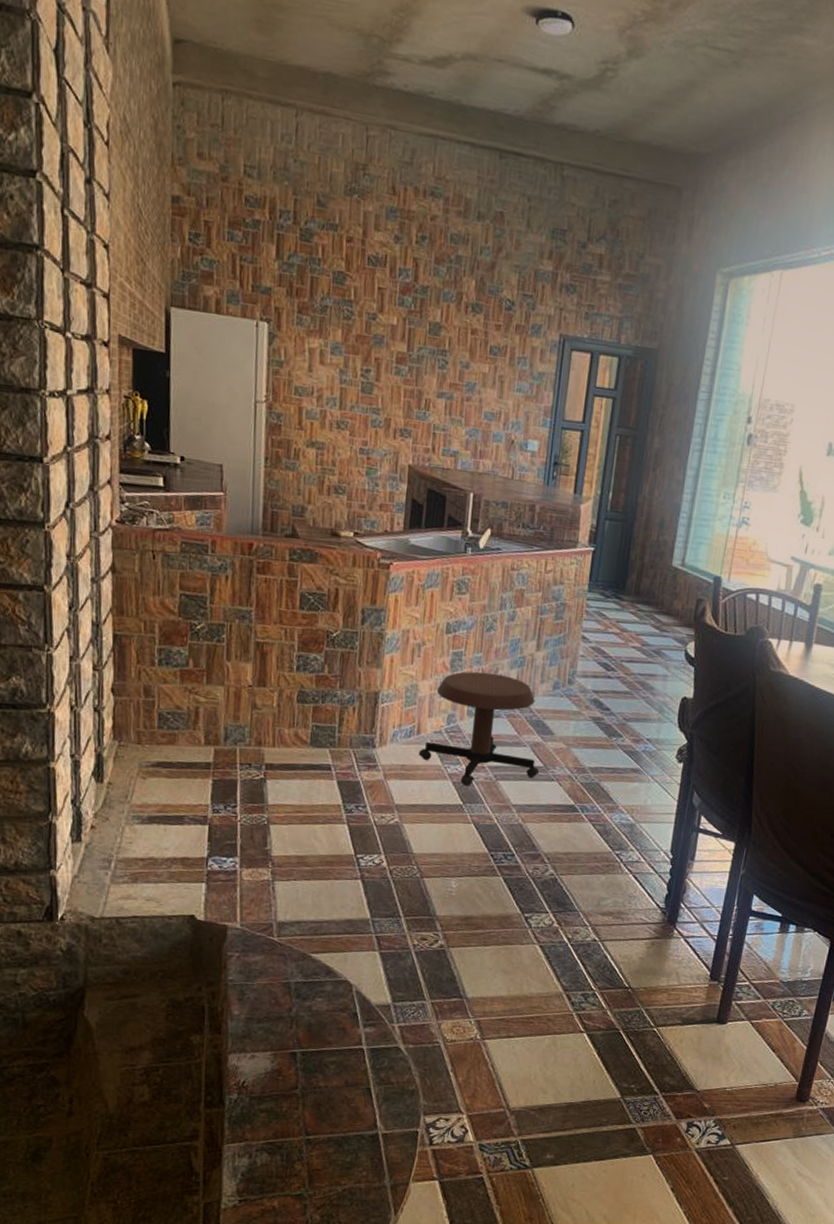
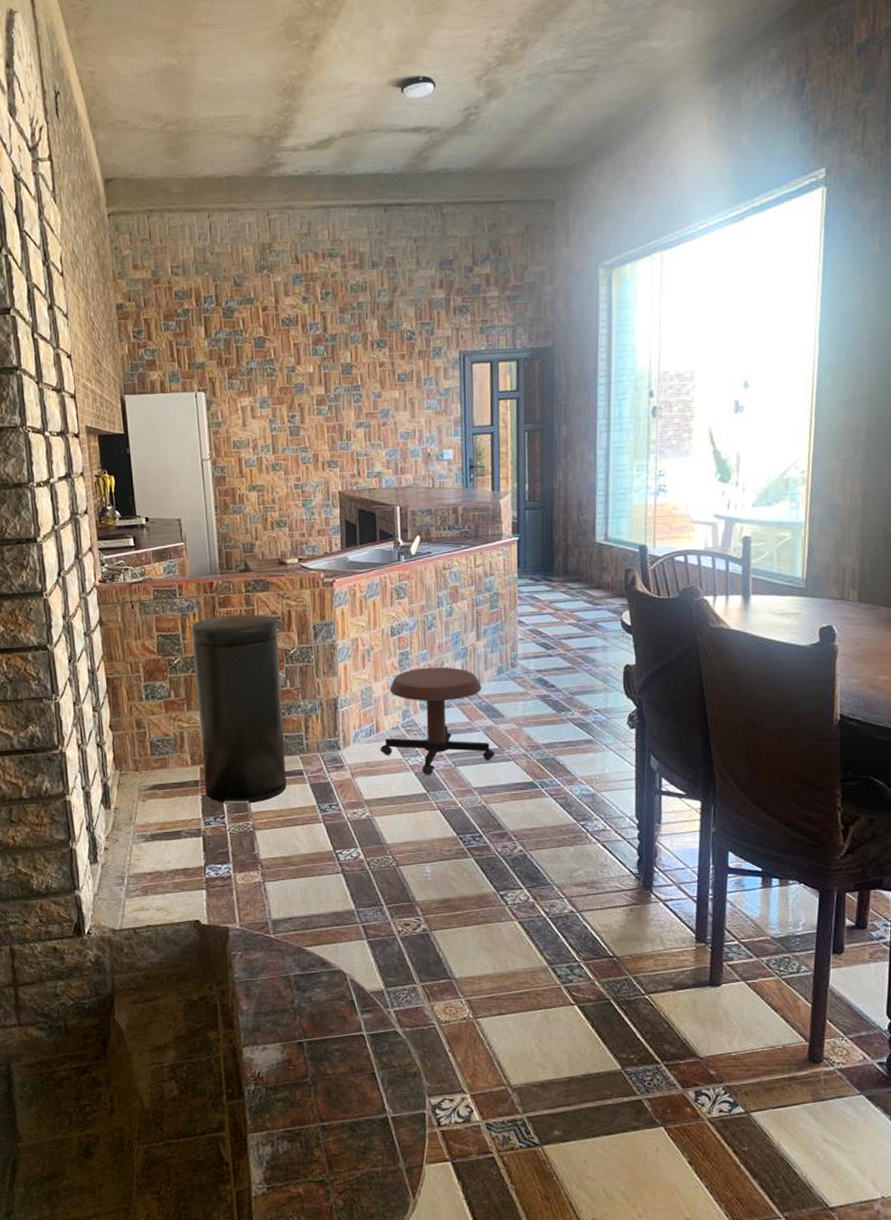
pedal bin: none [217,583,322,796] -> present [191,614,287,805]

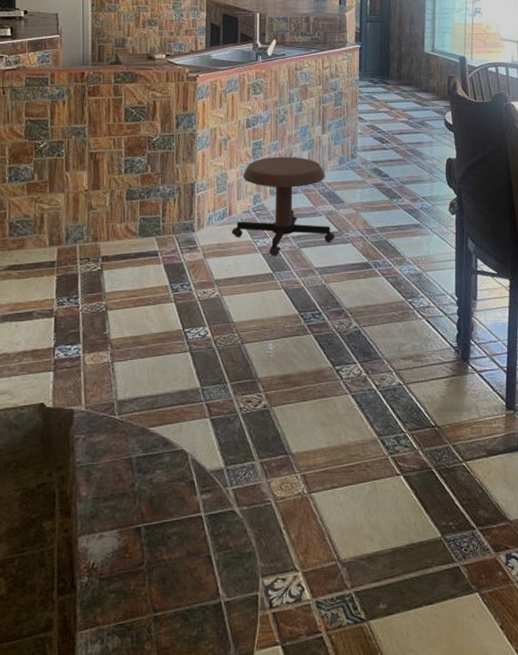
pedal bin: present [191,614,287,805] -> none [59,103,143,285]

